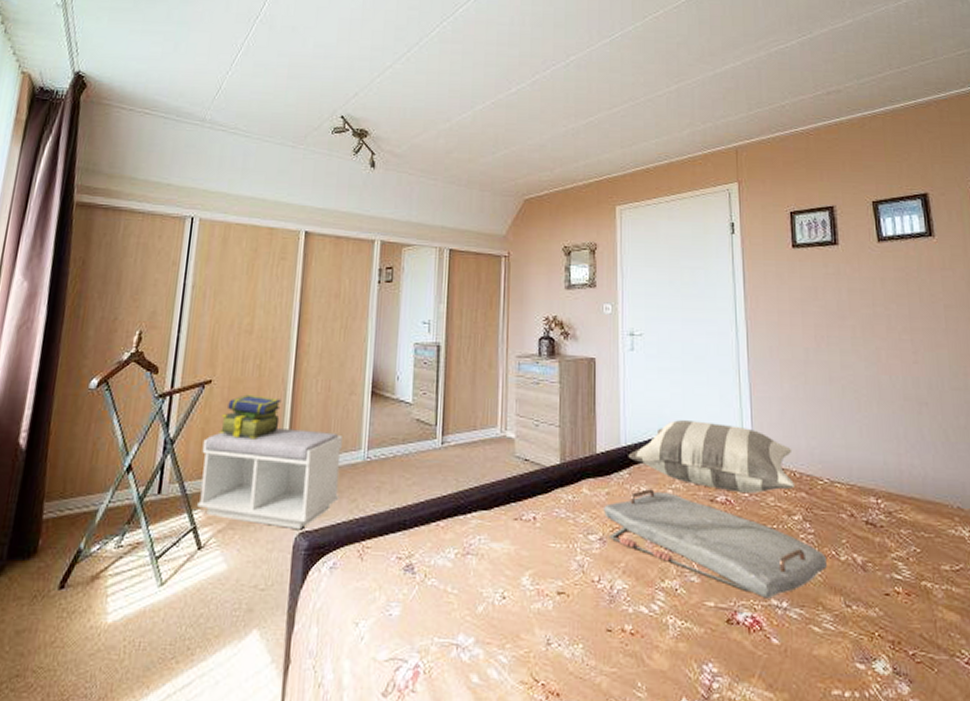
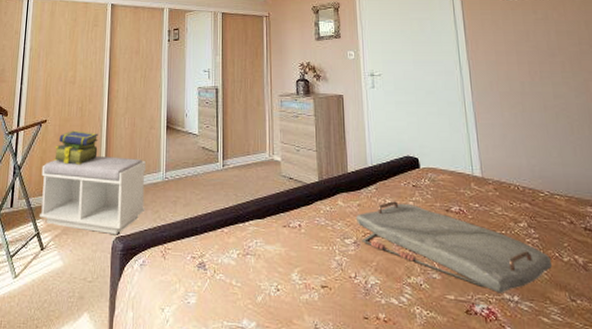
pillow: present [628,420,794,493] -> none [374,144,518,204]

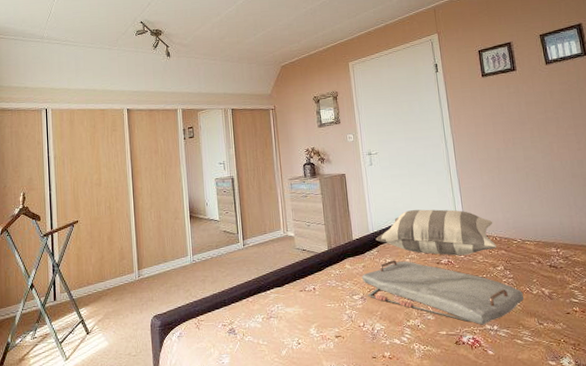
bench: present [39,156,146,235] -> none [79,246,178,314]
stack of books: present [53,130,99,165] -> none [88,227,129,258]
pillow: none [374,144,518,204] -> present [375,209,496,256]

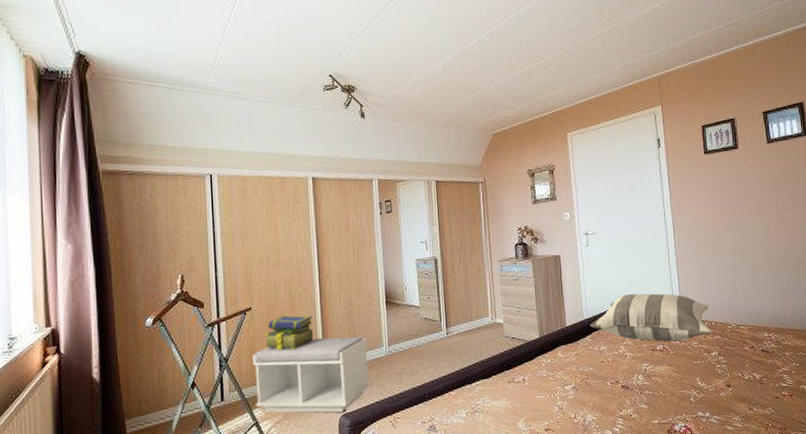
bench: none [79,246,178,314] -> present [252,336,371,413]
stack of books: none [88,227,129,258] -> present [264,315,314,350]
serving tray: present [361,260,525,325] -> none [574,347,736,413]

